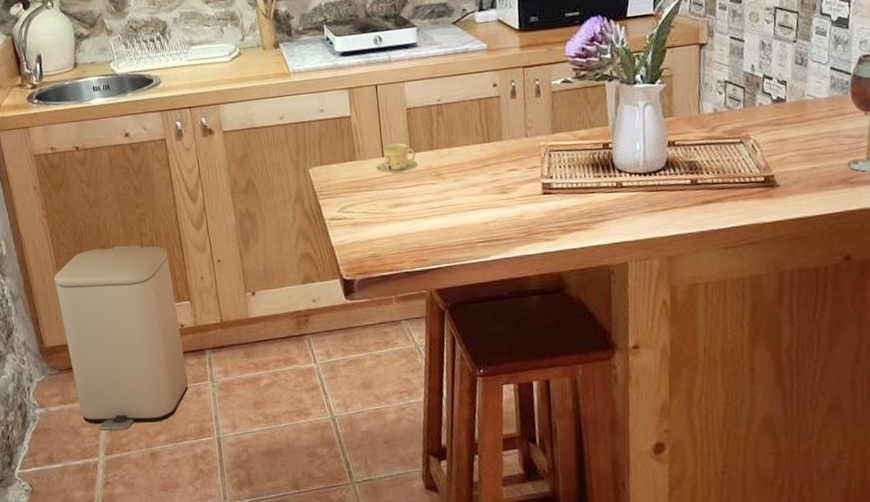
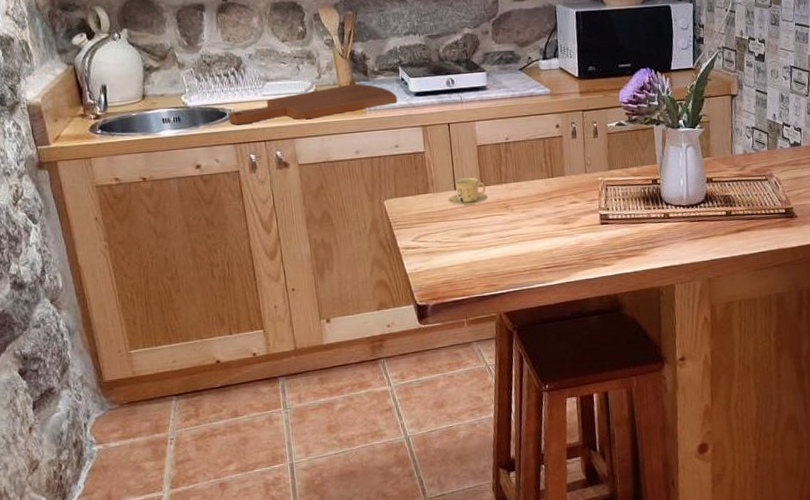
pedal bin: present [54,245,188,431] -> none [116,276,260,464]
cutting board: none [154,44,323,92] -> present [228,83,398,125]

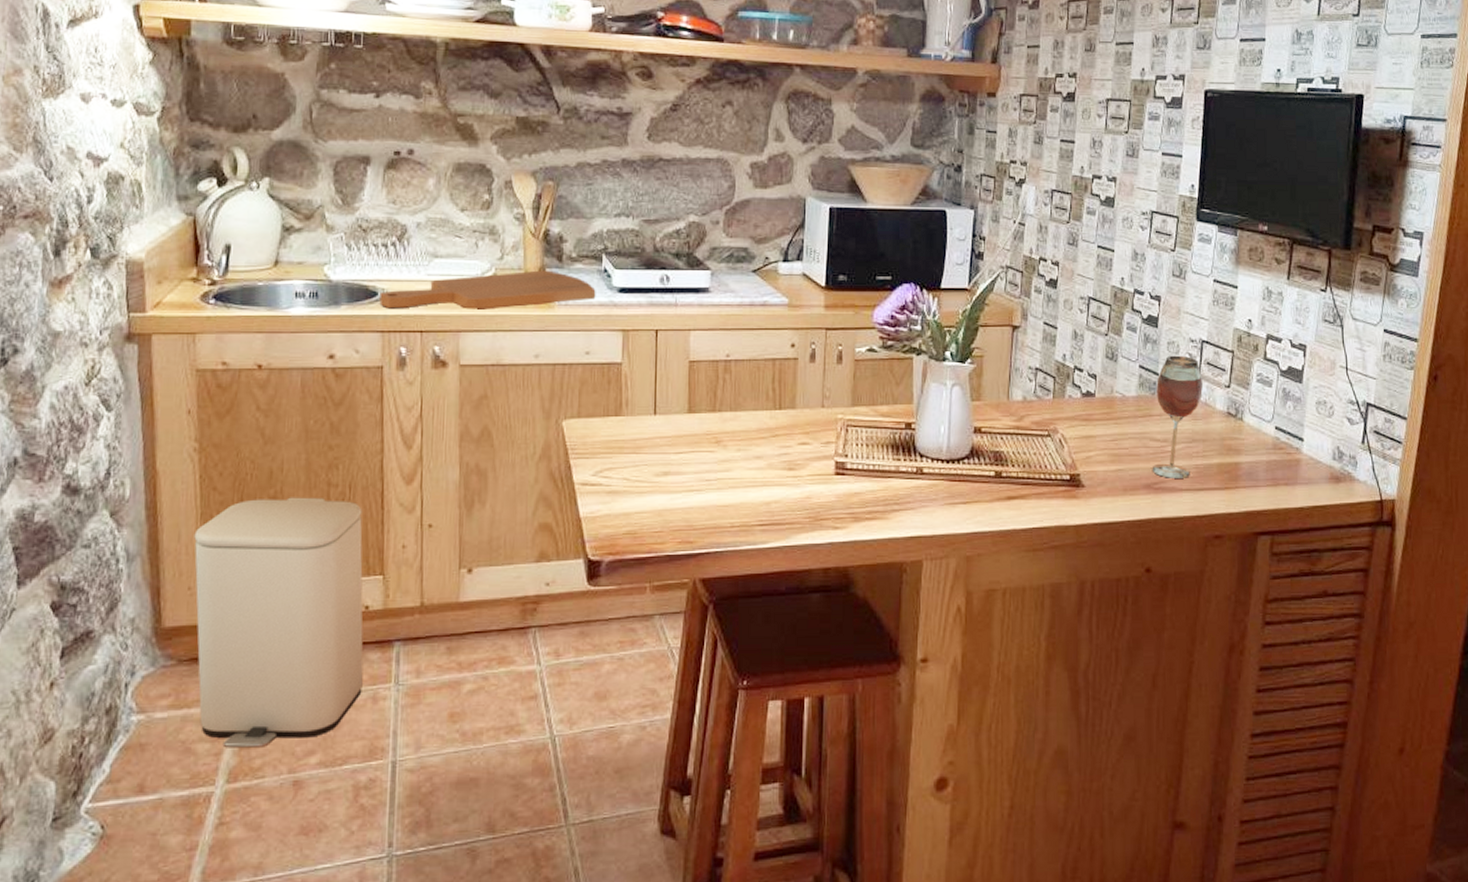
pedal bin: none [116,276,260,464] -> present [194,497,364,749]
cup and saucer: present [447,177,489,206] -> none [644,401,696,437]

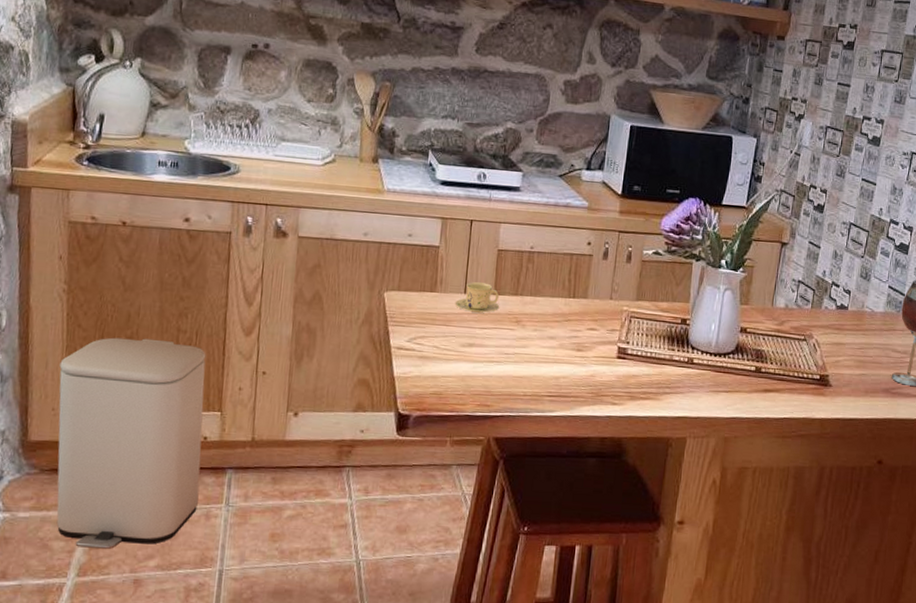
cutting board: present [379,270,596,310] -> none [231,159,421,190]
cup and saucer: none [644,401,696,437] -> present [454,282,500,314]

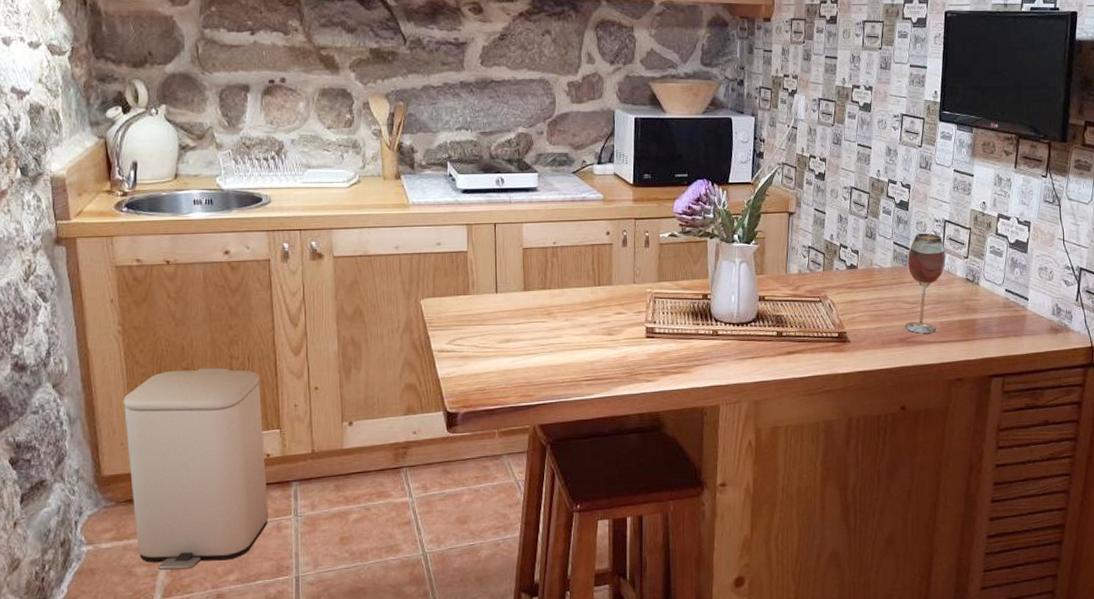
cup and saucer: present [454,282,500,314] -> none [488,281,531,311]

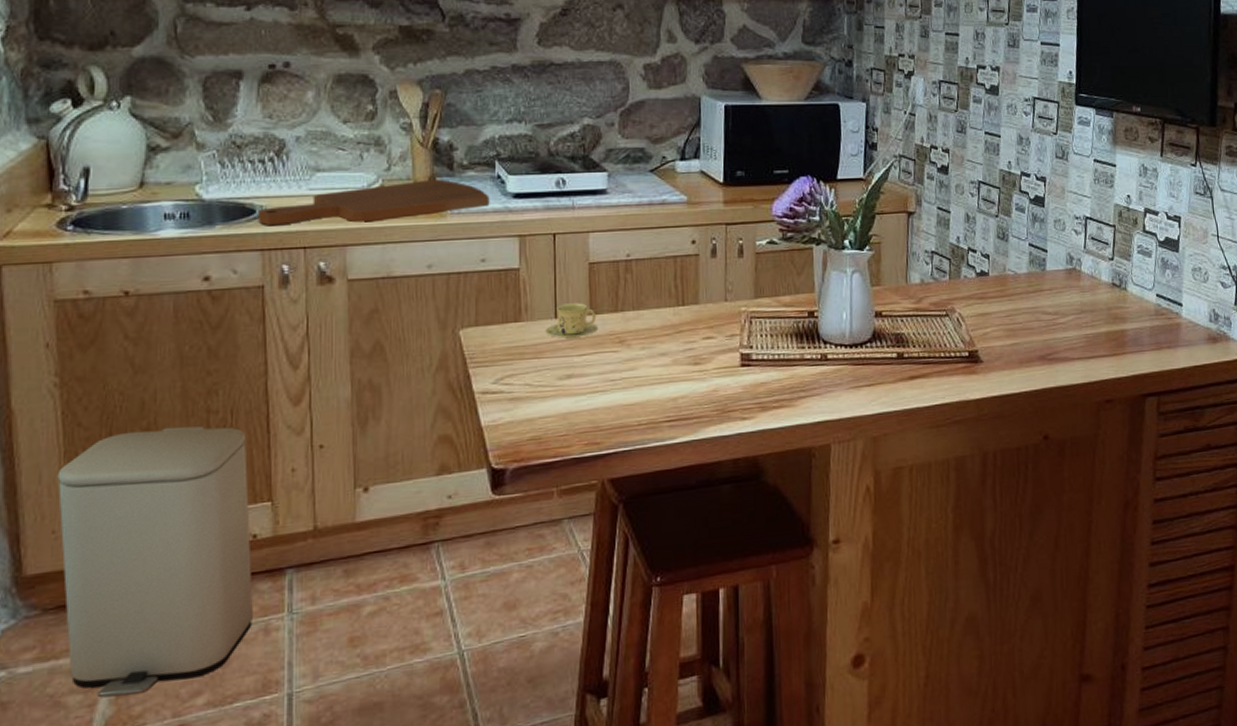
cutting board: none [264,176,443,212] -> present [258,179,490,226]
cup and saucer: none [488,281,531,311] -> present [545,303,599,339]
wineglass: present [905,233,946,333] -> none [1045,232,1089,349]

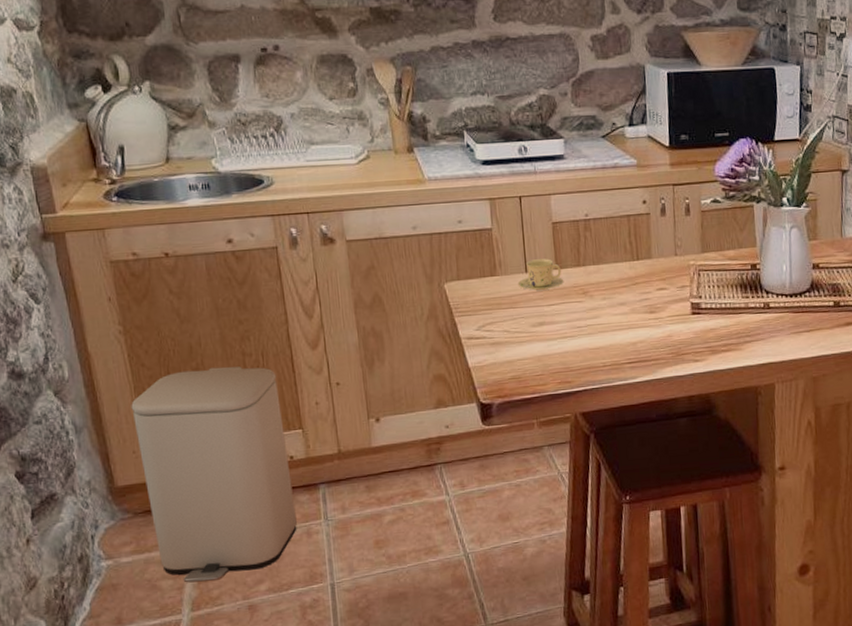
cutting board: present [258,179,490,226] -> none [266,149,462,195]

